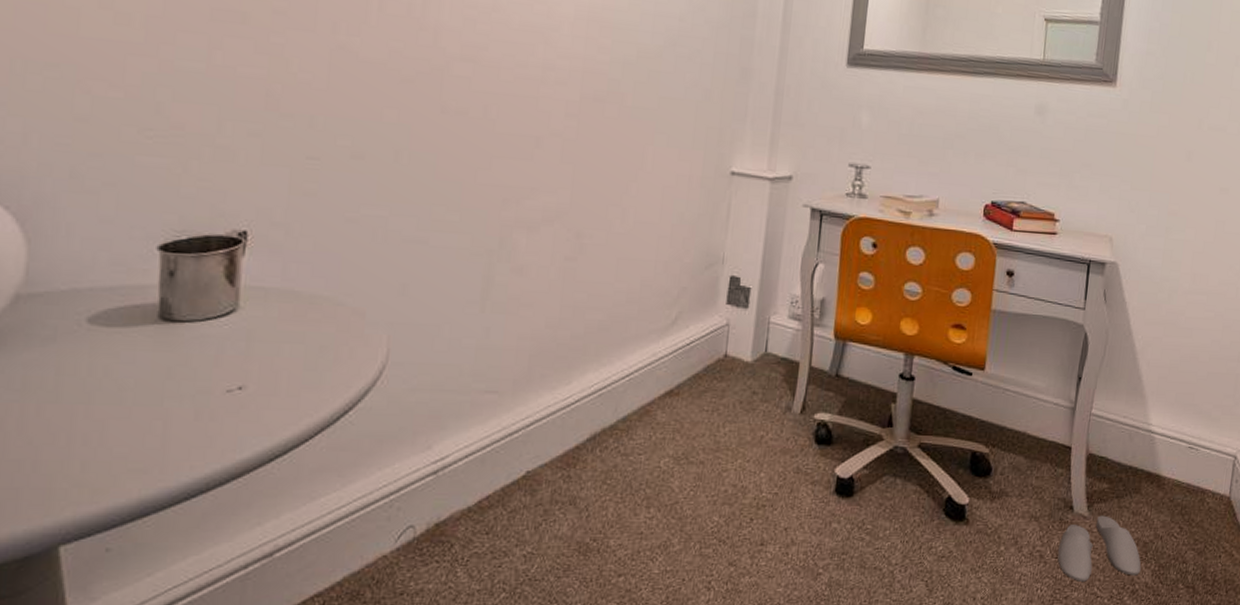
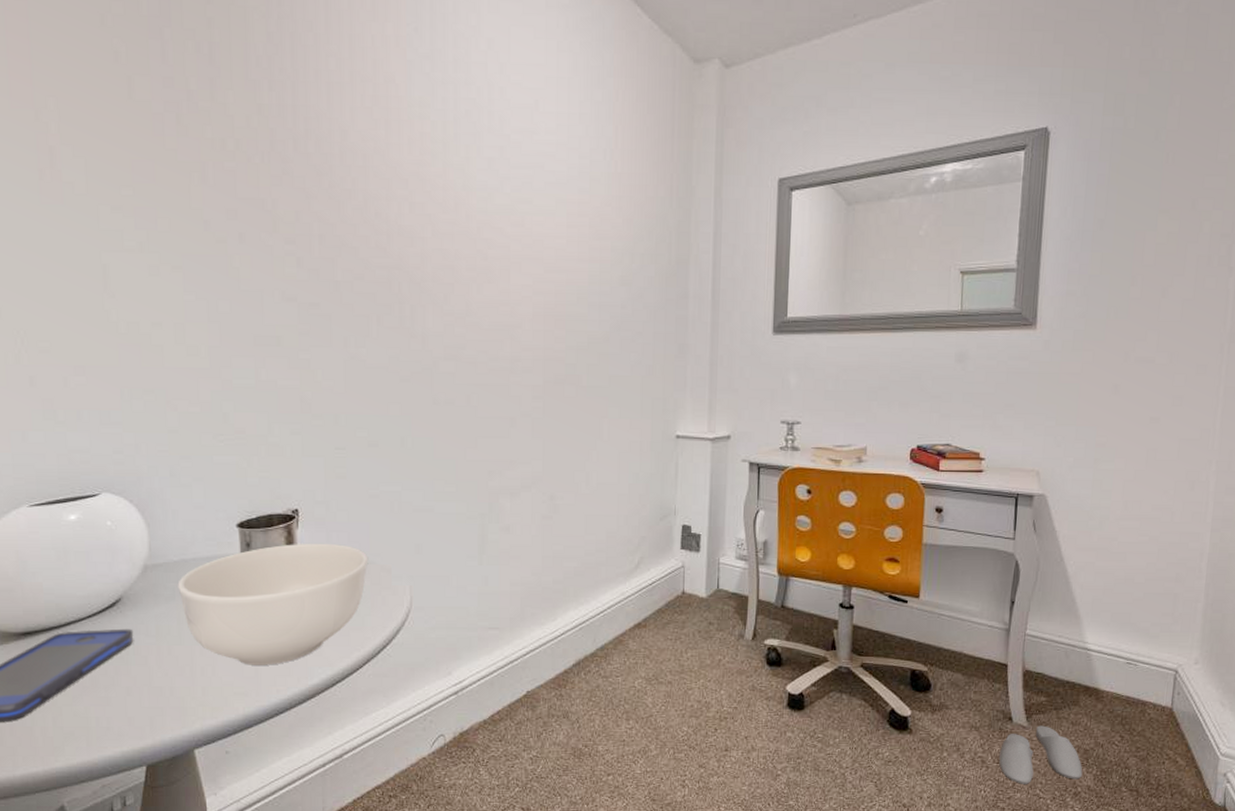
bowl: none [62,275,337,433] -> present [177,543,368,665]

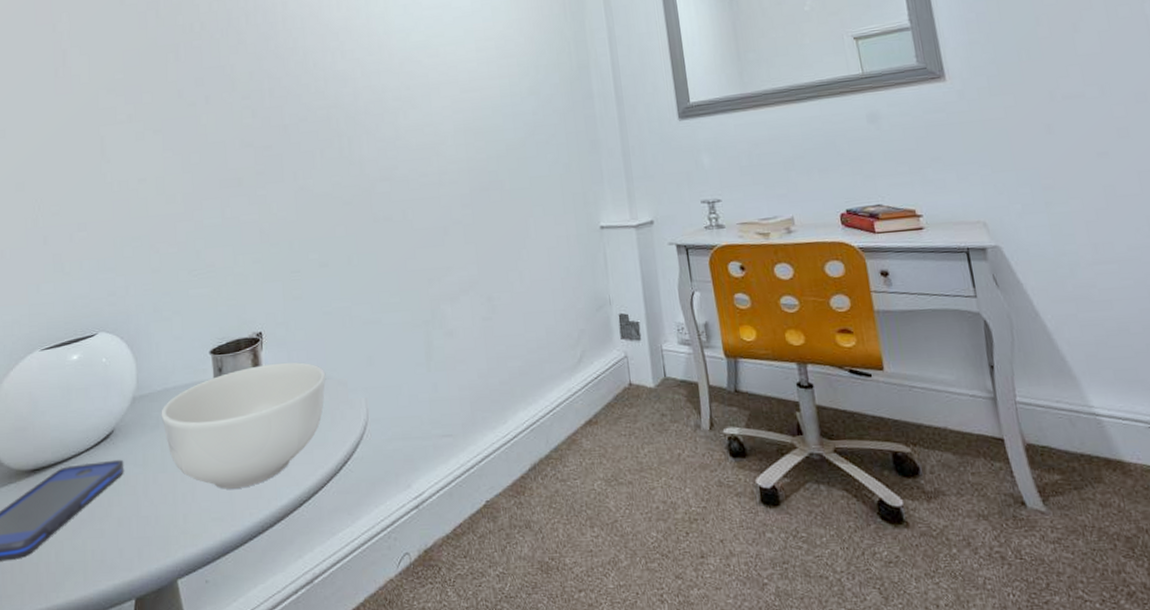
slippers: present [999,725,1083,784] -> none [1020,509,1132,584]

